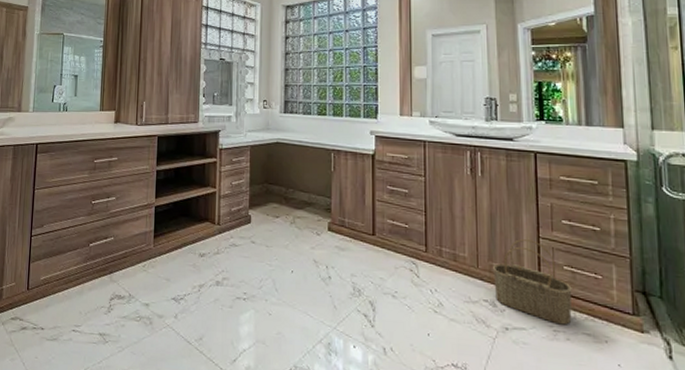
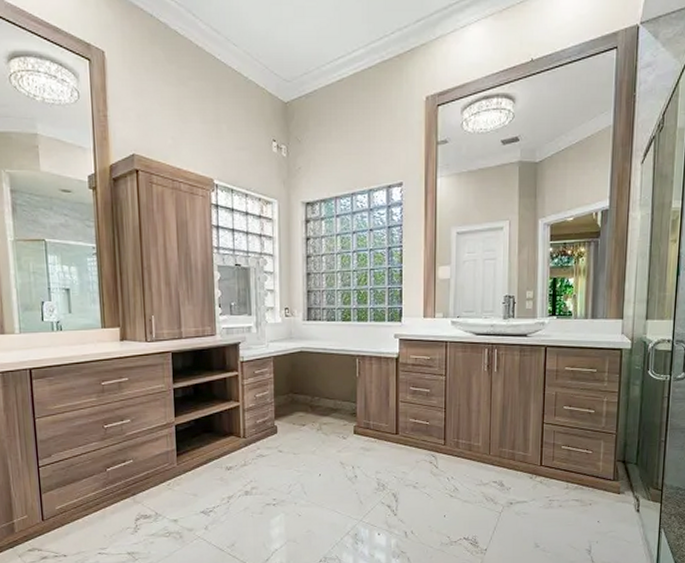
wicker basket: present [493,239,572,325] -> none [502,426,567,495]

